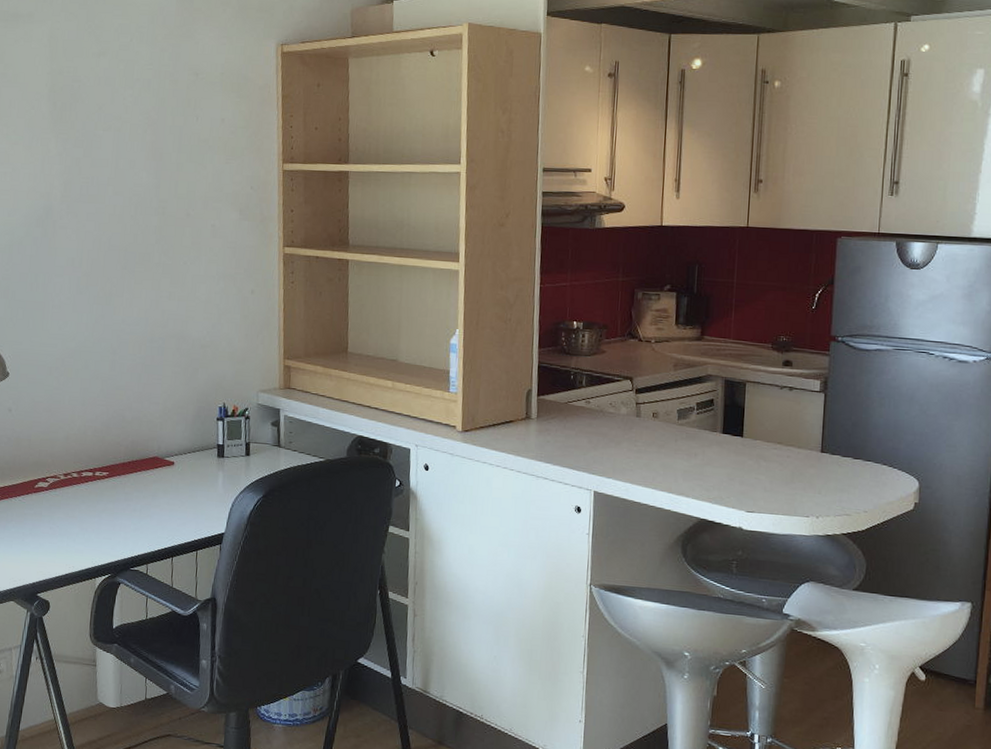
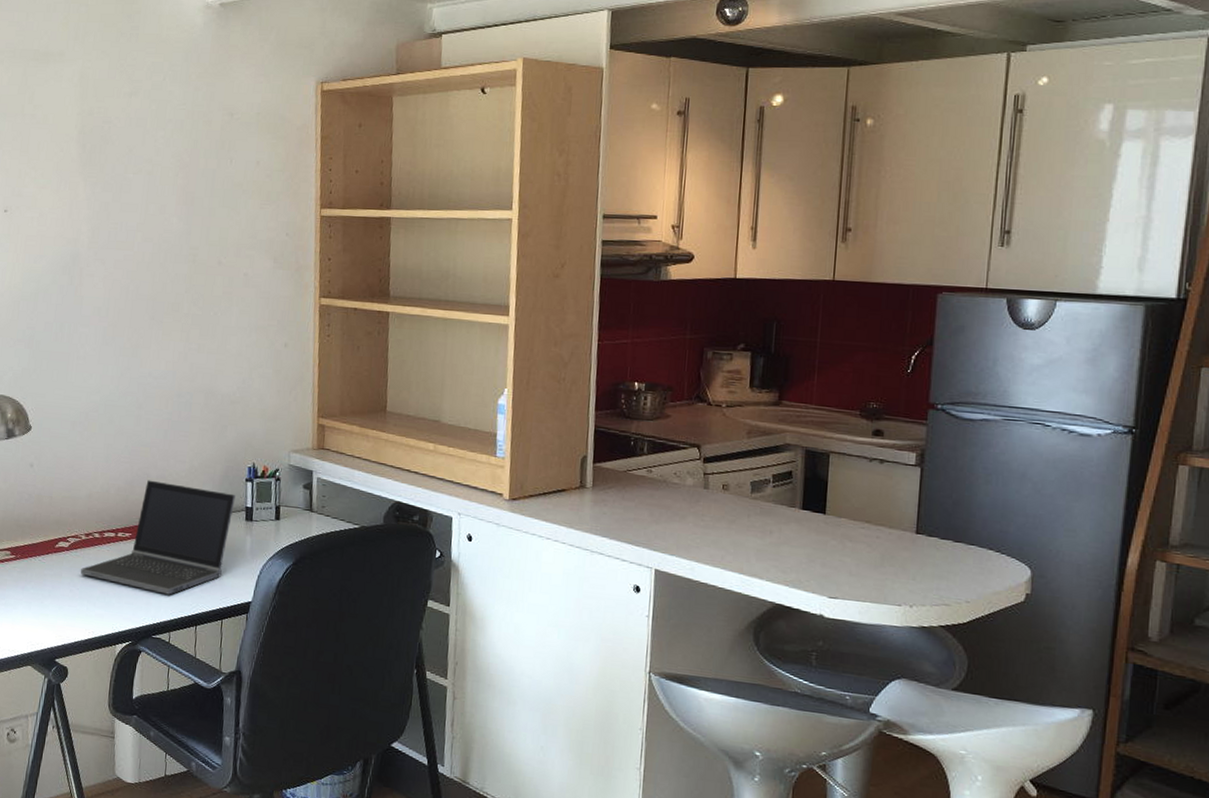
laptop computer: none [59,421,207,529] -> present [80,480,236,595]

